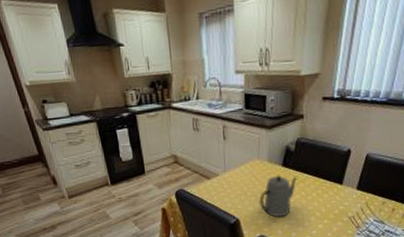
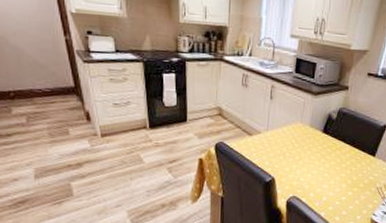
teapot: present [258,175,297,218] -> none [295,140,335,181]

